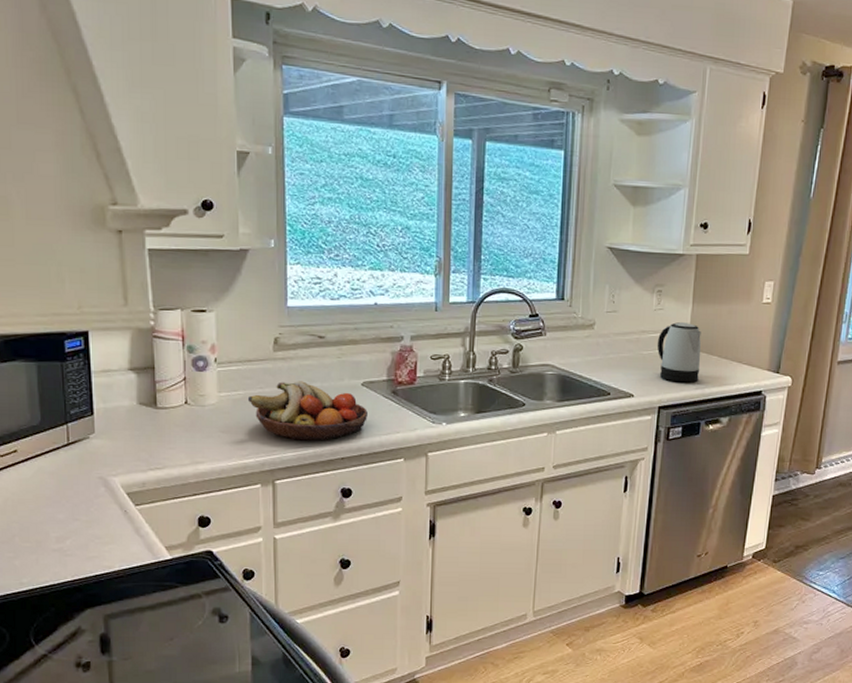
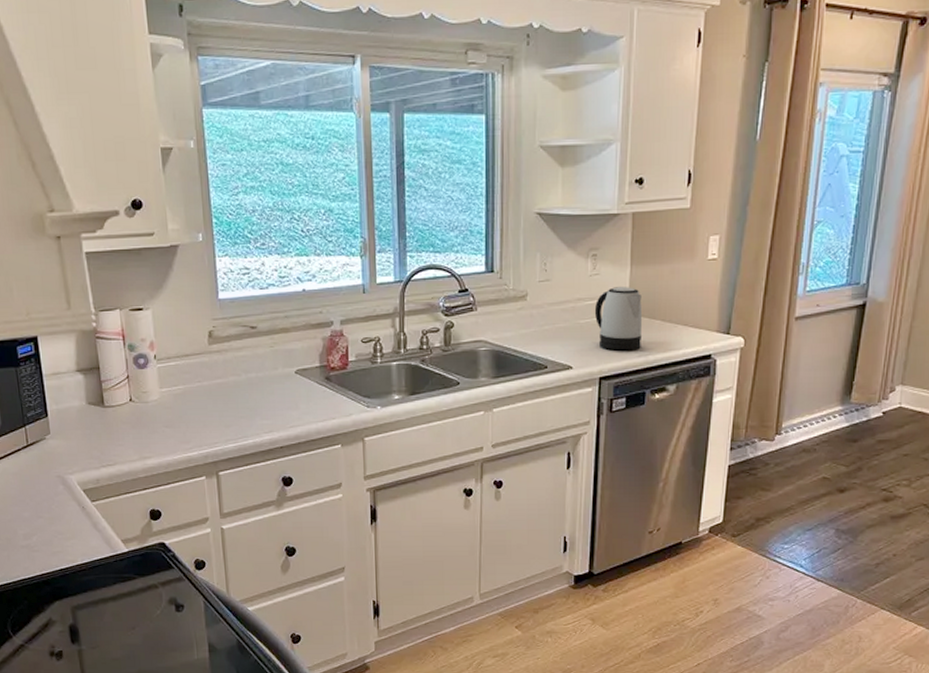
fruit bowl: present [247,381,368,441] -> none [187,372,303,432]

